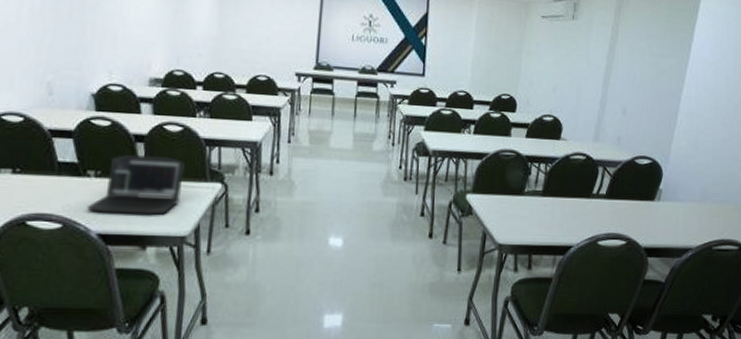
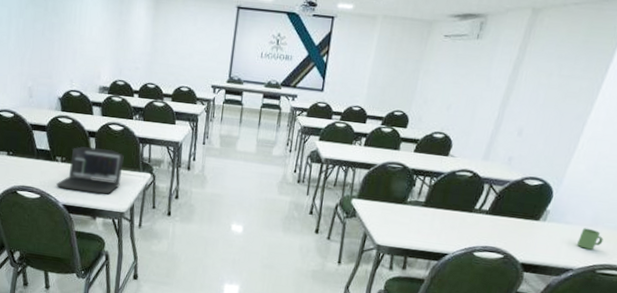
mug: none [692,204,713,226] -> present [577,228,604,250]

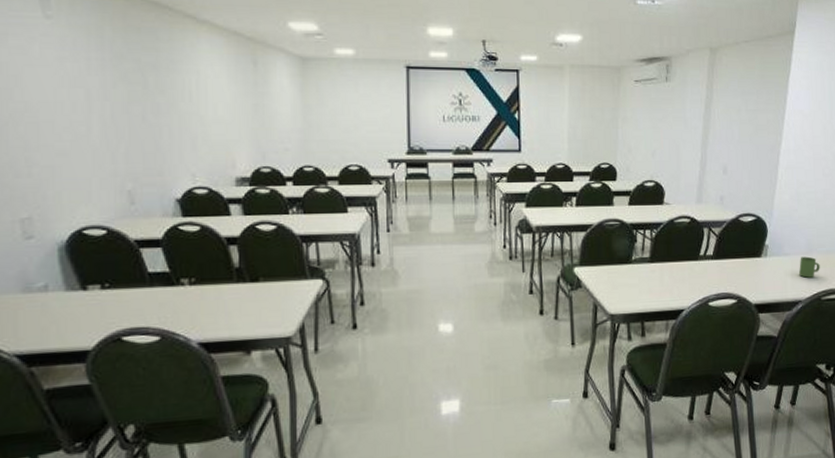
laptop: present [56,146,124,195] -> none [185,256,283,323]

